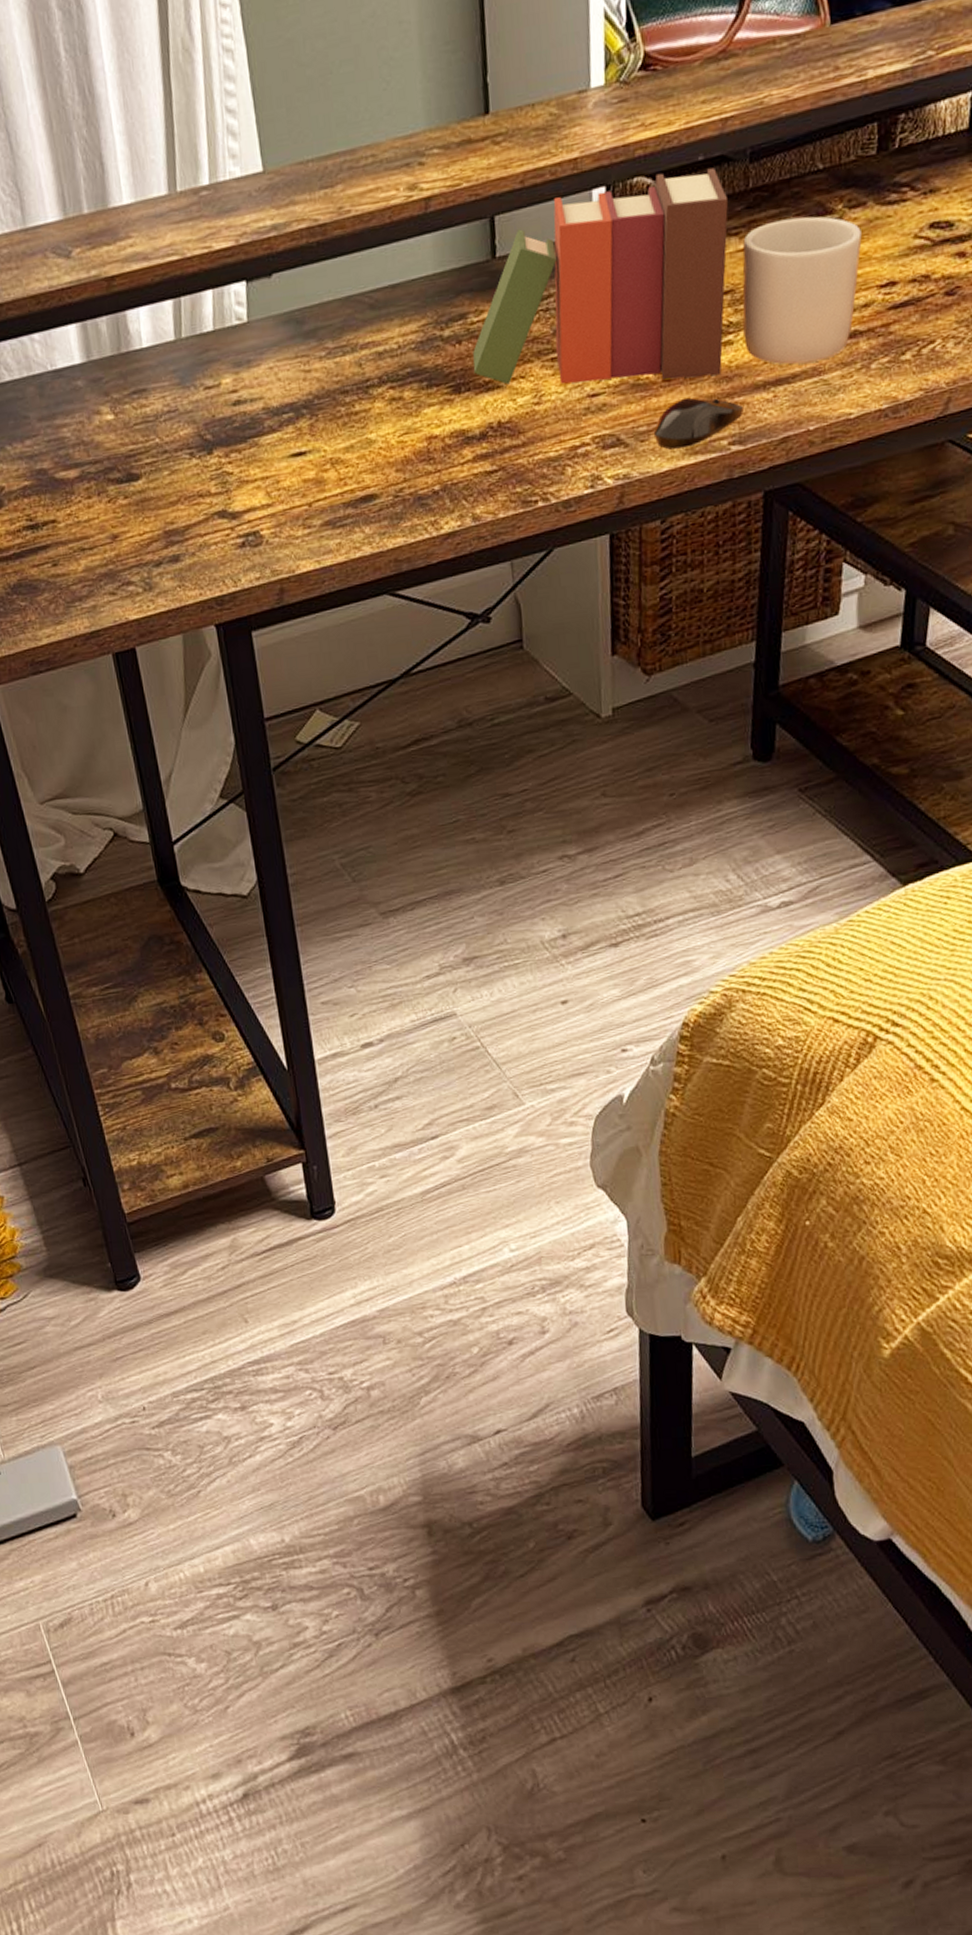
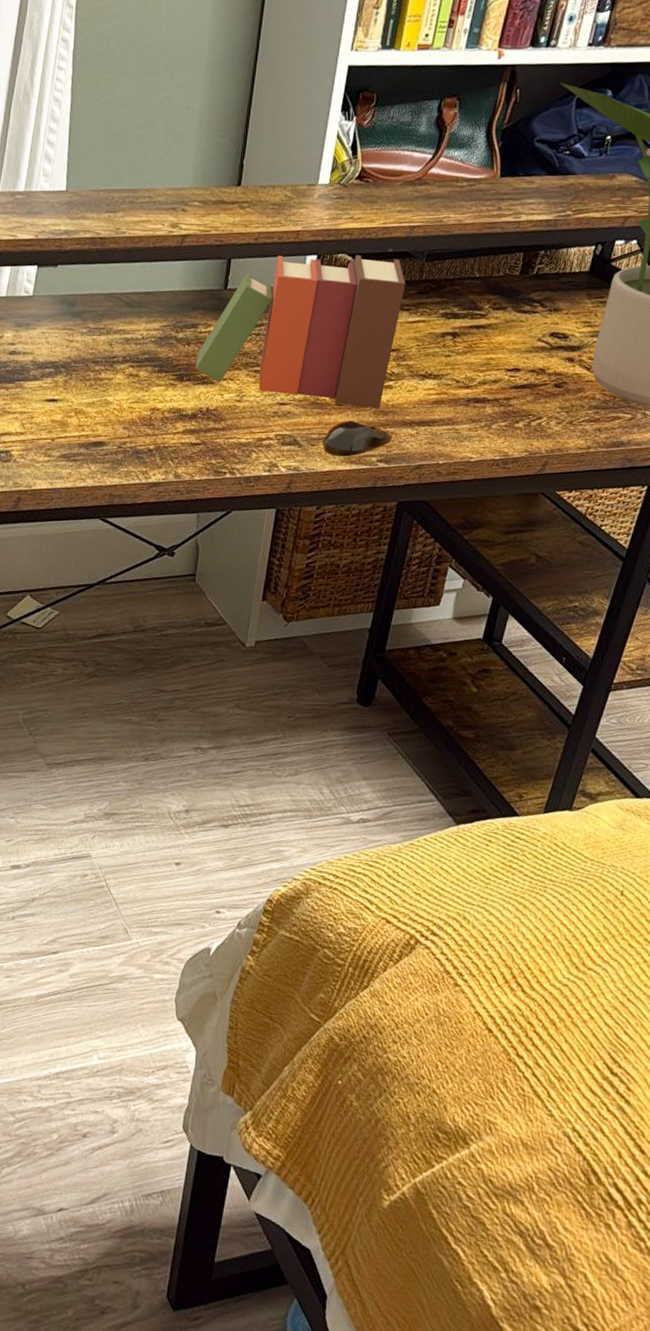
mug: present [742,216,862,365] -> none [401,306,500,415]

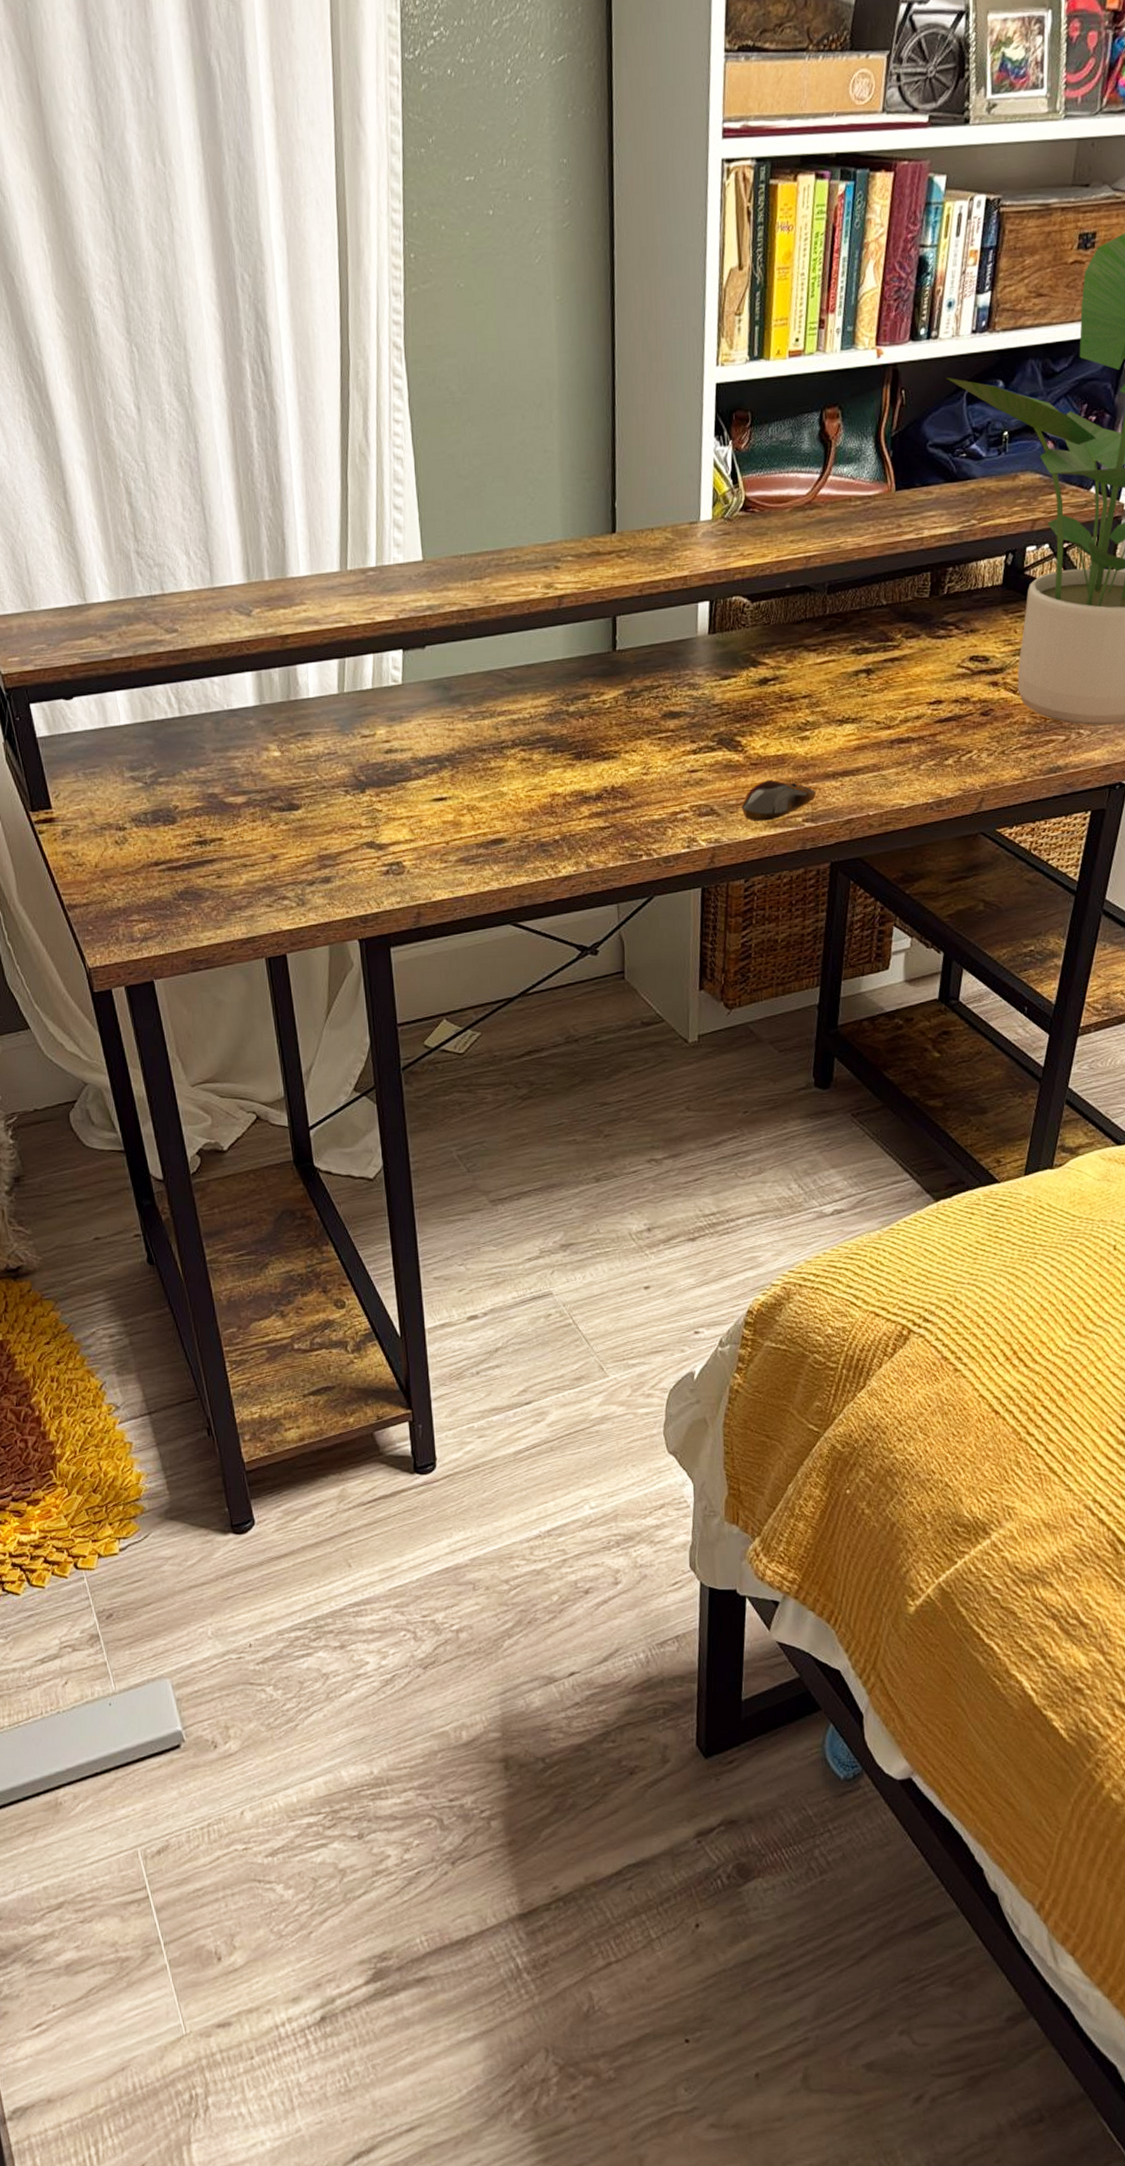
books: present [195,254,406,408] -> none [592,595,810,764]

